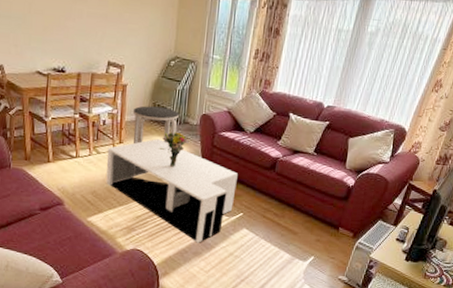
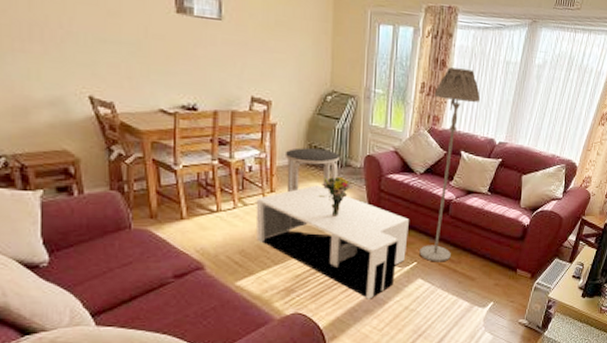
floor lamp: none [246,35,311,215] -> present [419,67,480,262]

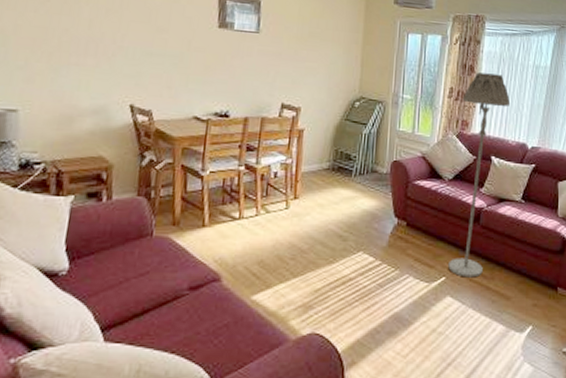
coffee table: present [256,185,409,299] -> none [277,192,437,319]
side table: present [284,148,339,193] -> none [310,153,365,200]
bouquet: present [318,176,353,216] -> none [342,182,378,225]

